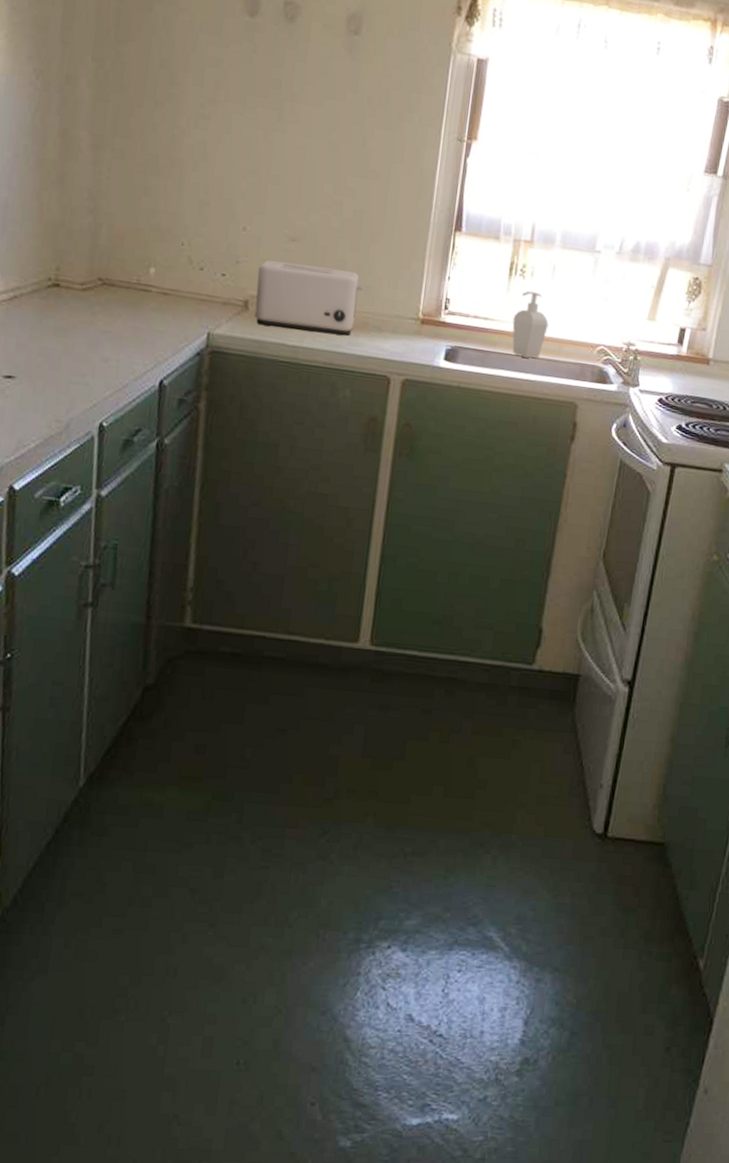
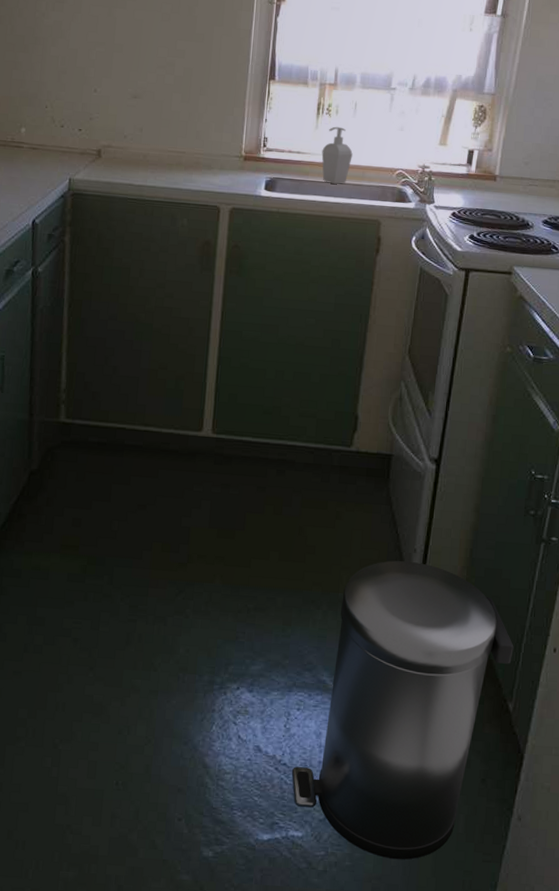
toaster: present [254,260,364,336] -> none [106,115,195,175]
pedal bin: none [448,797,708,1142] -> present [291,560,514,860]

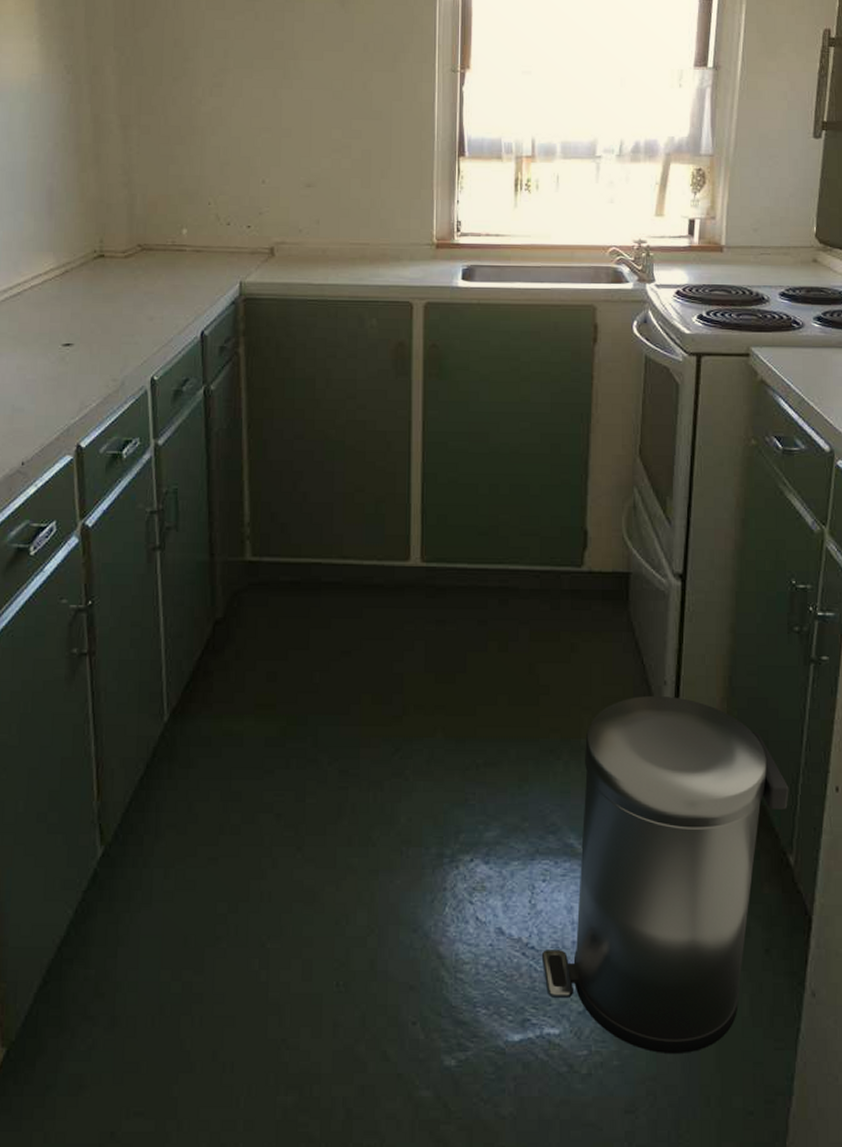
soap bottle: present [321,126,353,185] -> none [523,203,558,269]

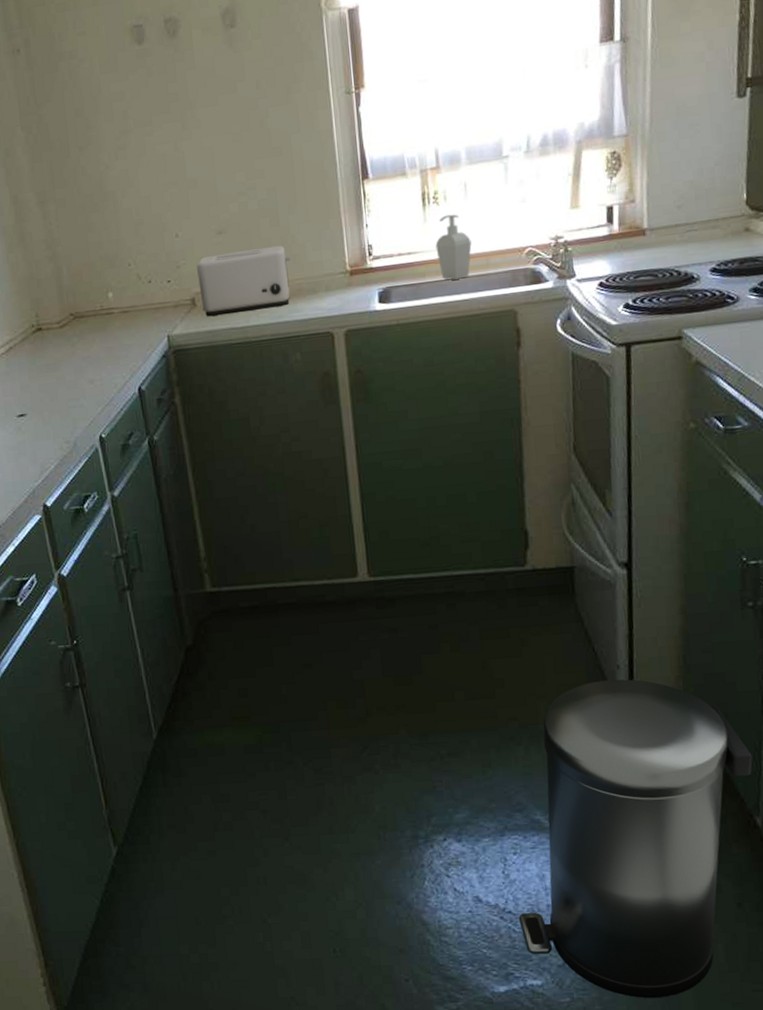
toaster: none [280,207,379,269] -> present [197,245,292,317]
soap bottle: none [523,203,558,269] -> present [435,214,472,281]

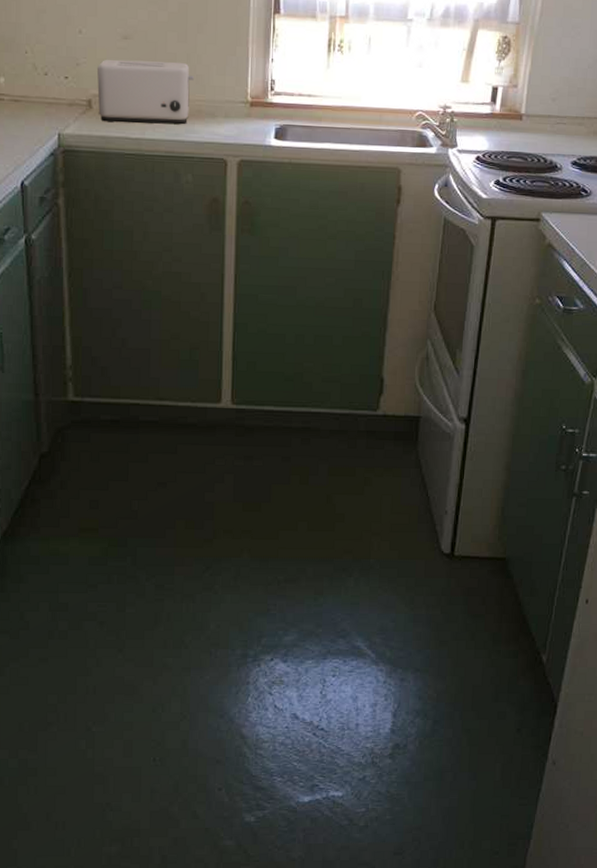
soap bottle: present [435,214,472,281] -> none [335,65,368,130]
pedal bin: present [518,679,753,998] -> none [329,523,547,809]

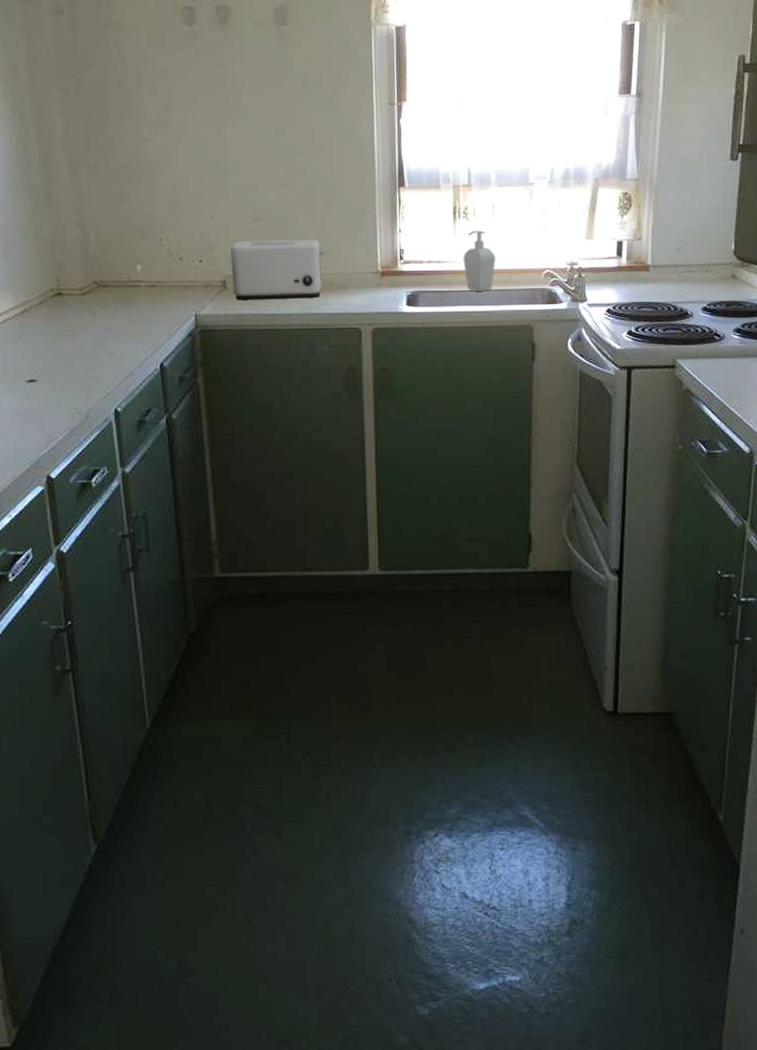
soap bottle: none [335,65,368,130] -> present [463,230,496,292]

